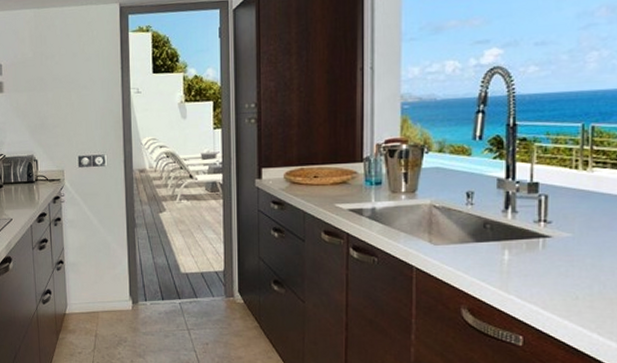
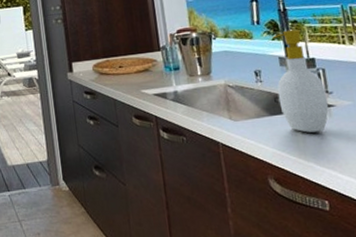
soap bottle: none [488,148,545,264] -> present [272,29,329,133]

